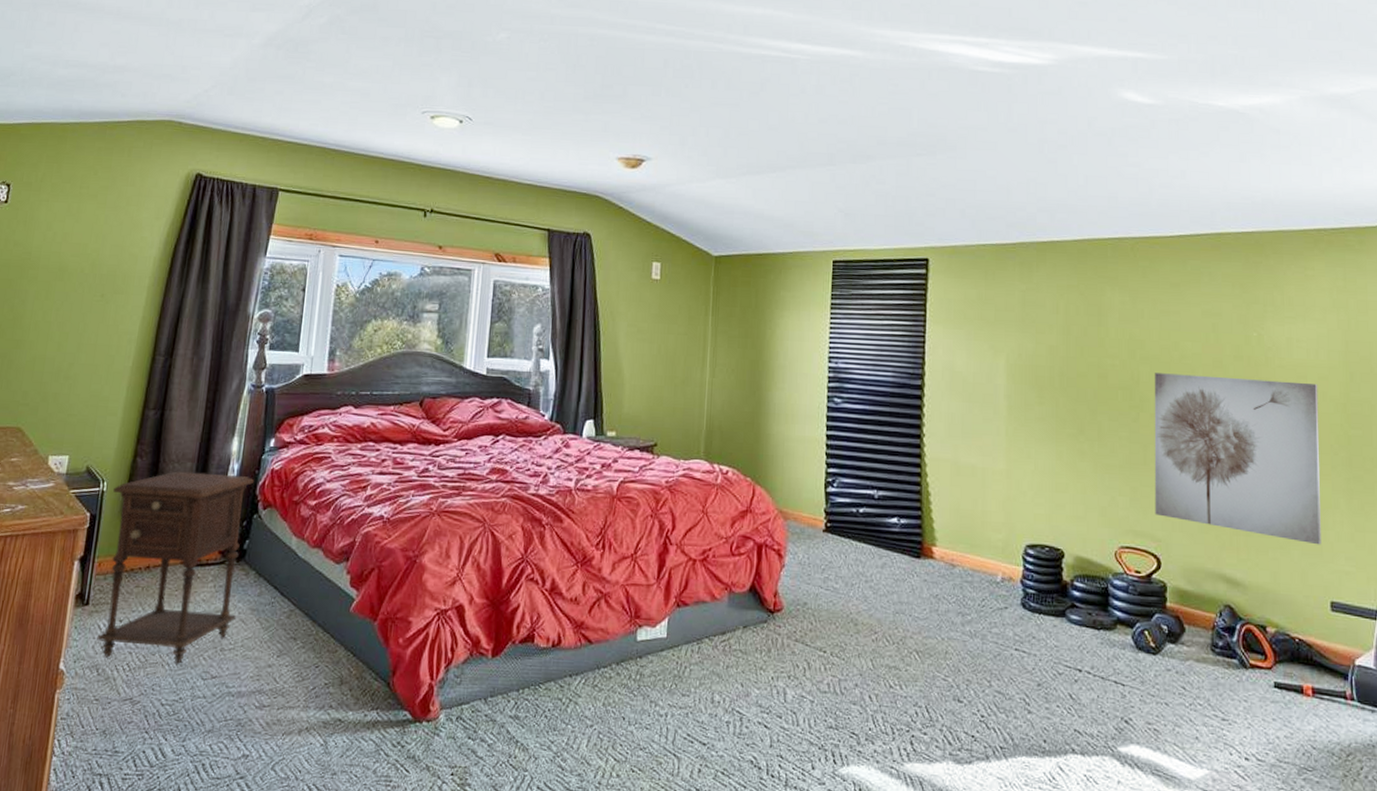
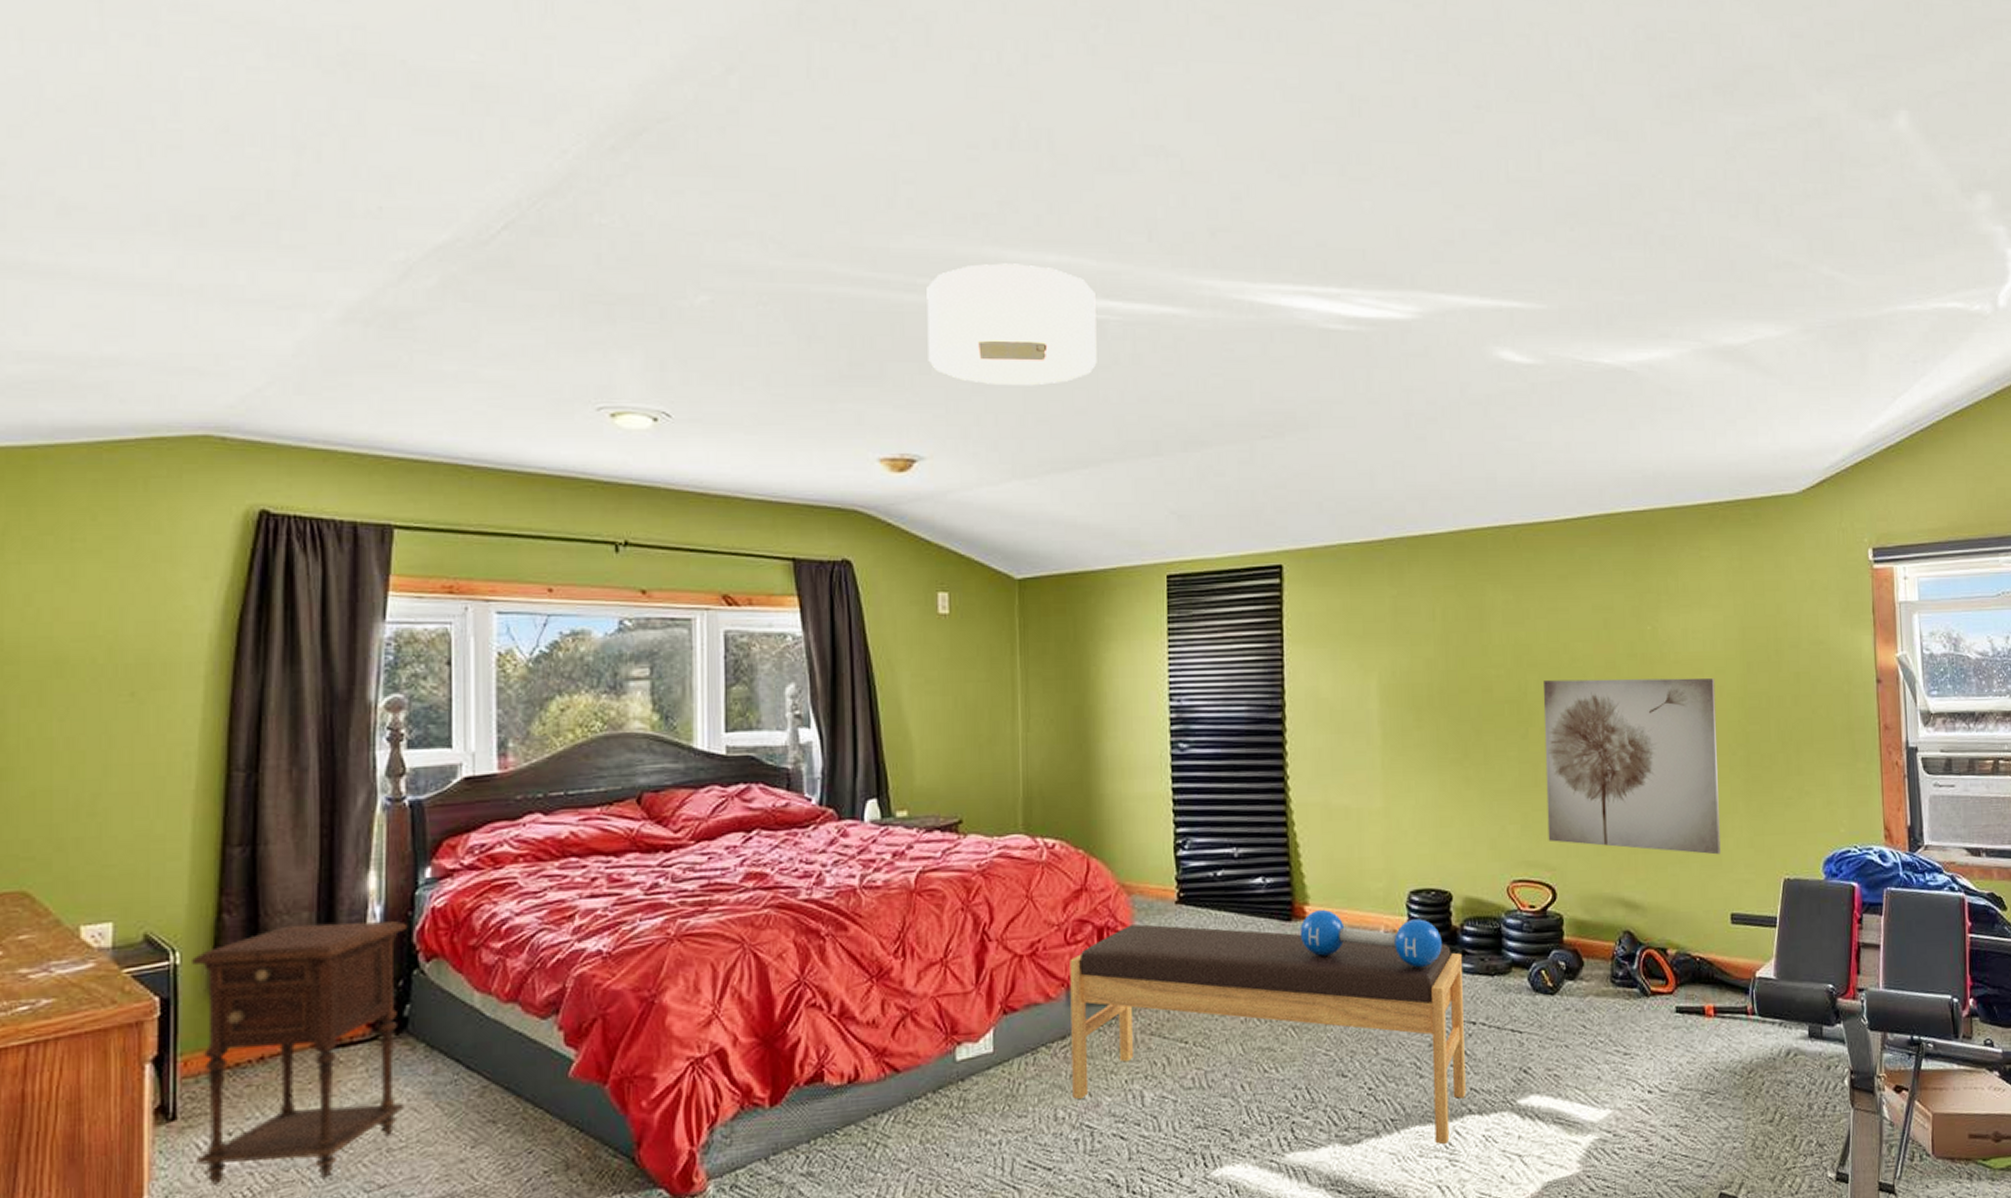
ceiling light: none [660,14,791,107] -> present [927,263,1097,386]
bench: none [727,545,1072,778] -> present [1070,924,1466,1145]
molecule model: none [927,551,1053,615] -> present [1299,909,1442,968]

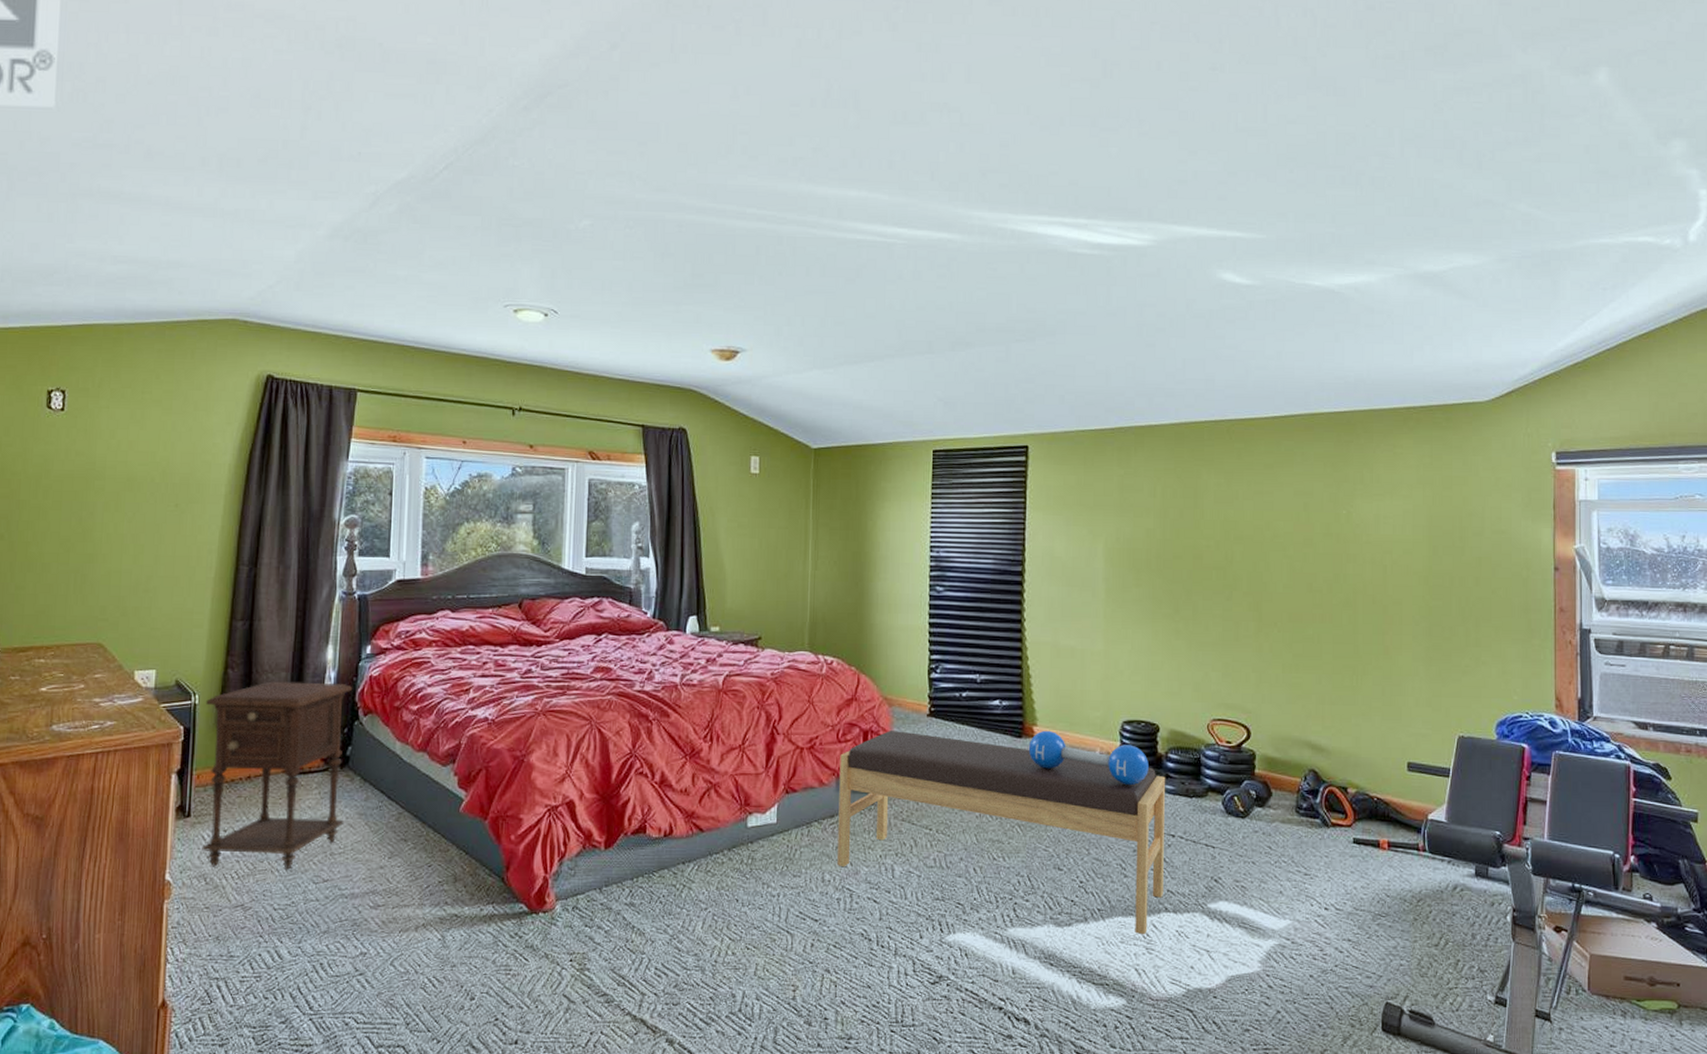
ceiling light: present [927,263,1097,386] -> none [752,197,886,295]
wall art: present [1543,677,1721,855] -> none [1245,552,1403,711]

